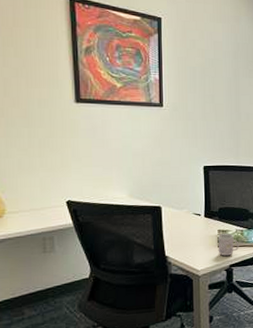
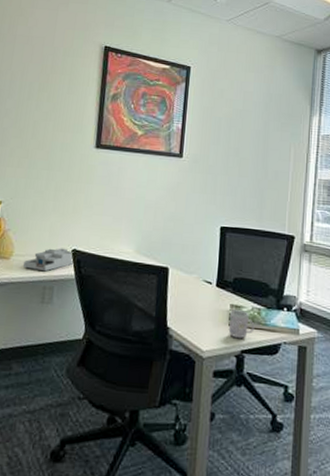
desk organizer: none [17,200,70,224] -> present [23,248,74,272]

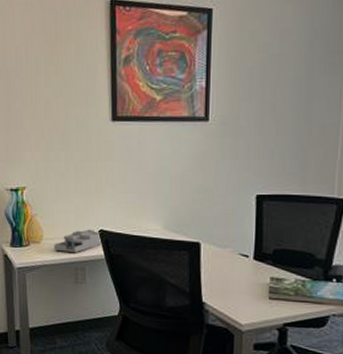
mug: present [228,304,255,338] -> none [269,277,299,311]

